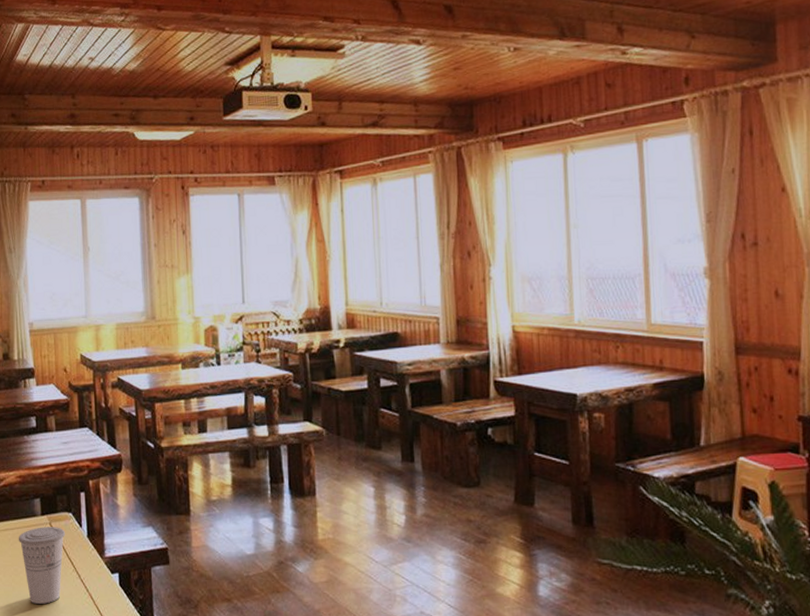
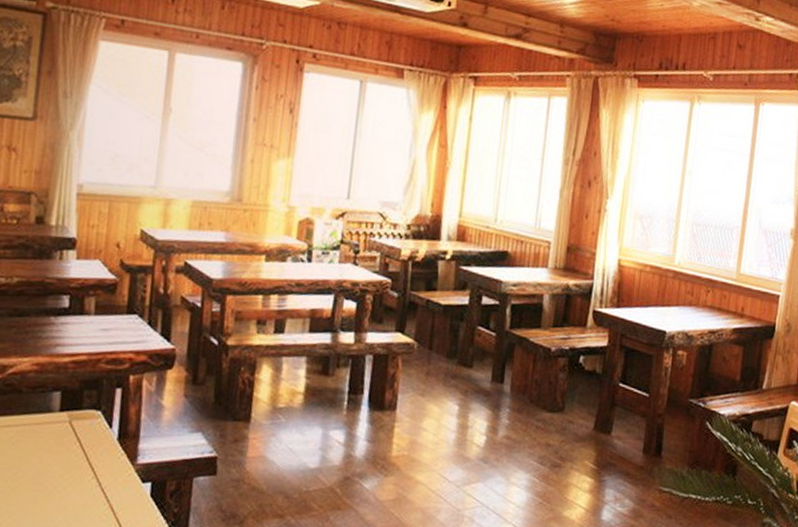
cup: present [18,527,66,604] -> none [23,425,90,515]

